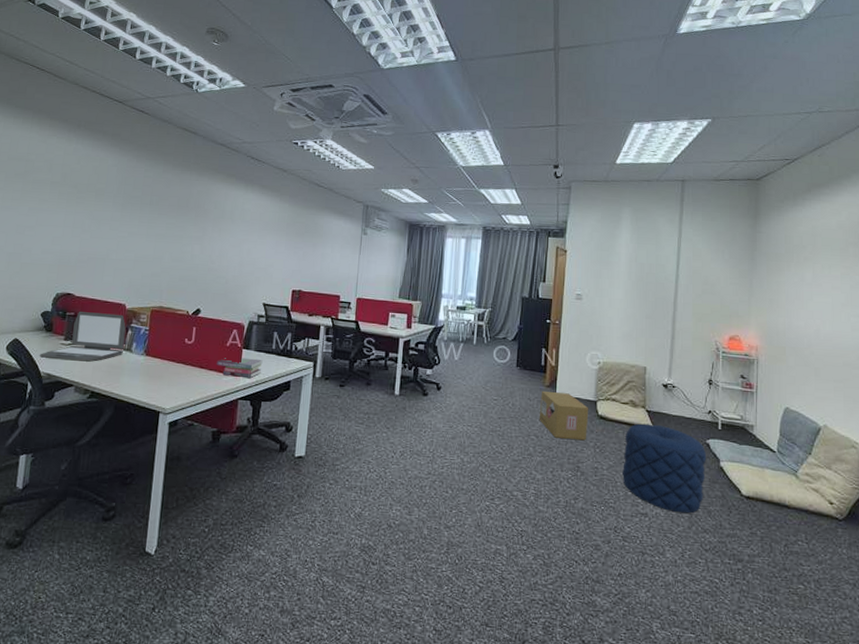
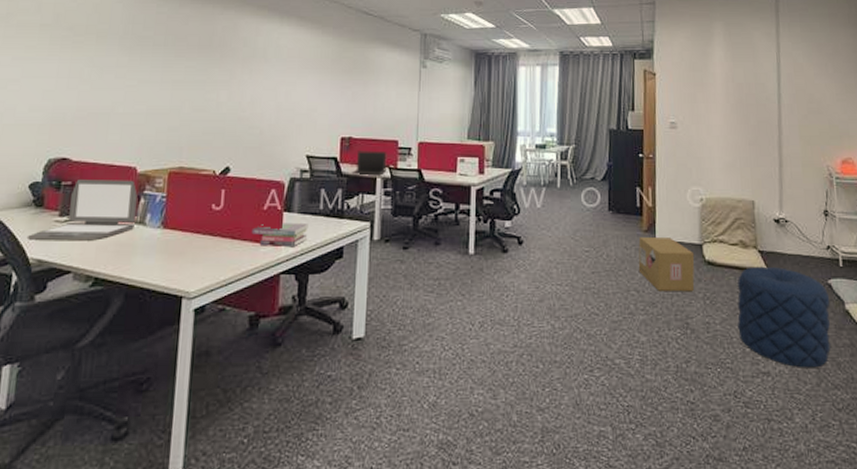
laptop computer: none [299,302,330,324] -> present [351,150,387,176]

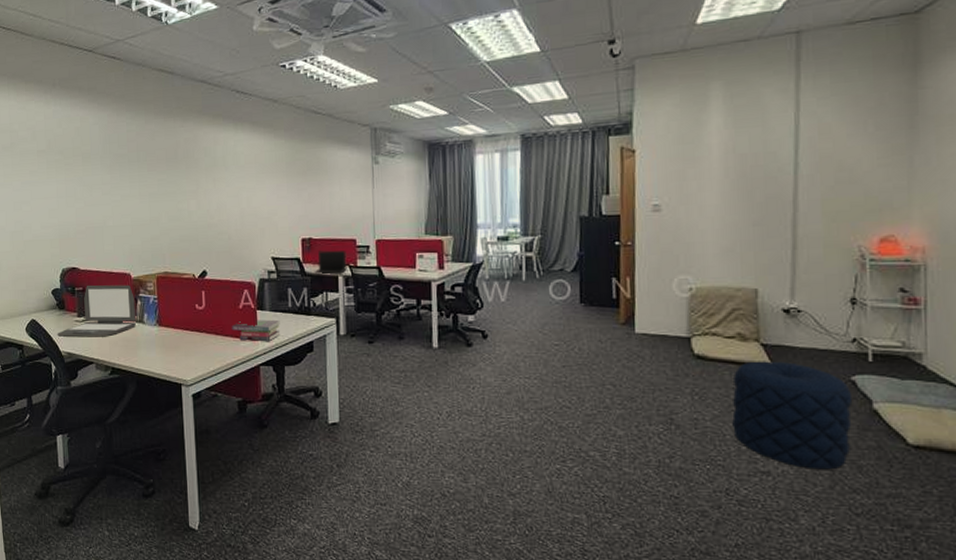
cardboard box: present [638,236,695,292] -> none [614,329,681,387]

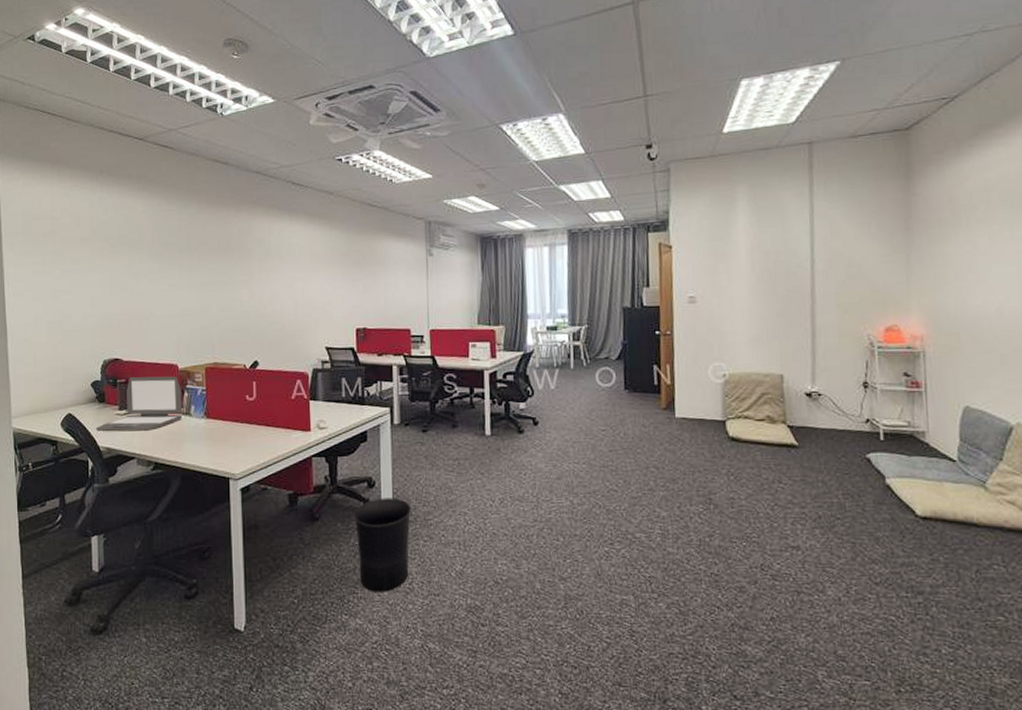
books: present [231,319,280,342] -> none [283,410,334,433]
waste bin: none [300,408,358,500] -> present [353,498,412,592]
laptop computer: present [314,250,347,275] -> none [368,339,401,365]
pouf: present [732,361,853,470] -> none [764,441,869,543]

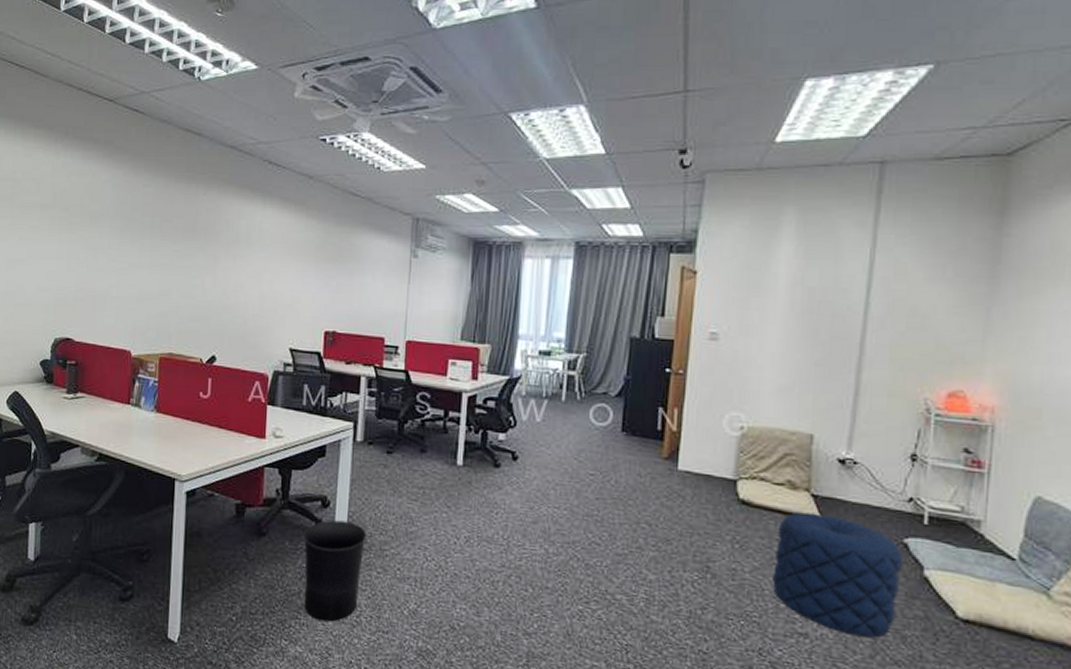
laptop: present [95,376,182,432] -> none [41,359,133,419]
pouf: none [764,441,869,543] -> present [772,512,904,638]

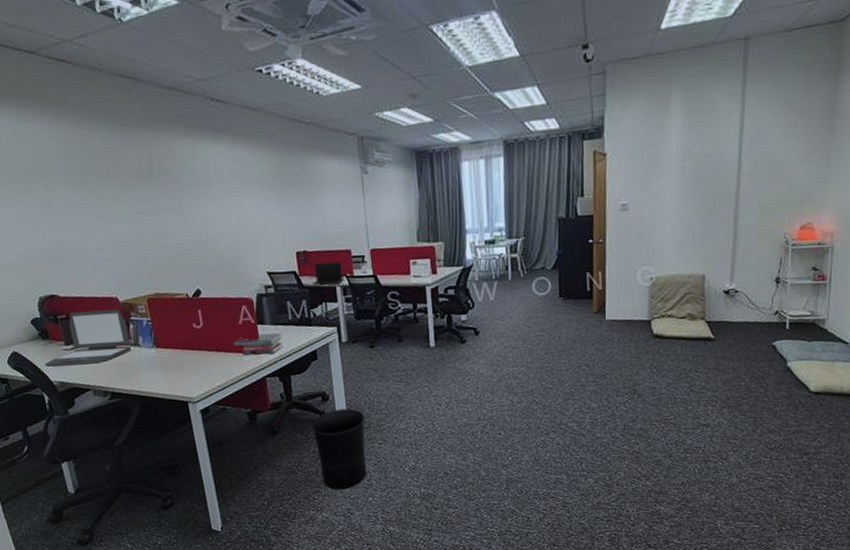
laptop: none [41,359,133,419] -> present [44,309,131,367]
books: none [237,416,292,442] -> present [232,332,283,356]
laptop computer: none [335,346,373,375] -> present [311,261,344,287]
pouf: present [772,512,904,638] -> none [682,334,773,419]

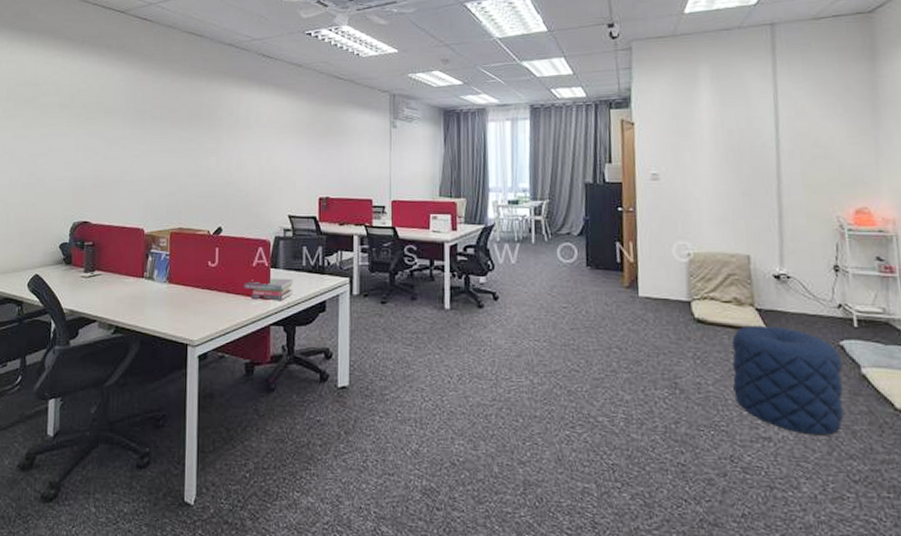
laptop: present [44,309,131,367] -> none [60,239,146,294]
laptop computer: present [311,261,344,287] -> none [330,209,363,234]
waste bin: present [311,408,367,490] -> none [309,370,368,470]
pouf: none [682,334,773,419] -> present [732,325,844,436]

